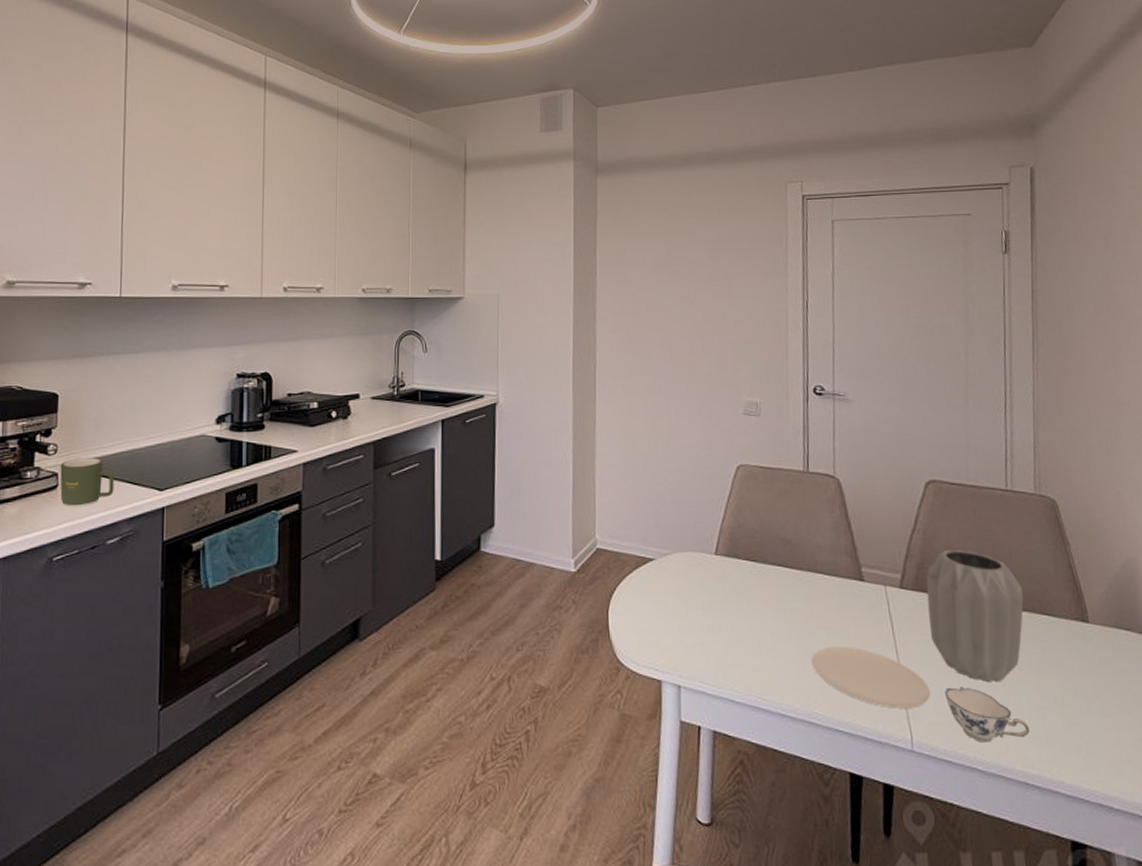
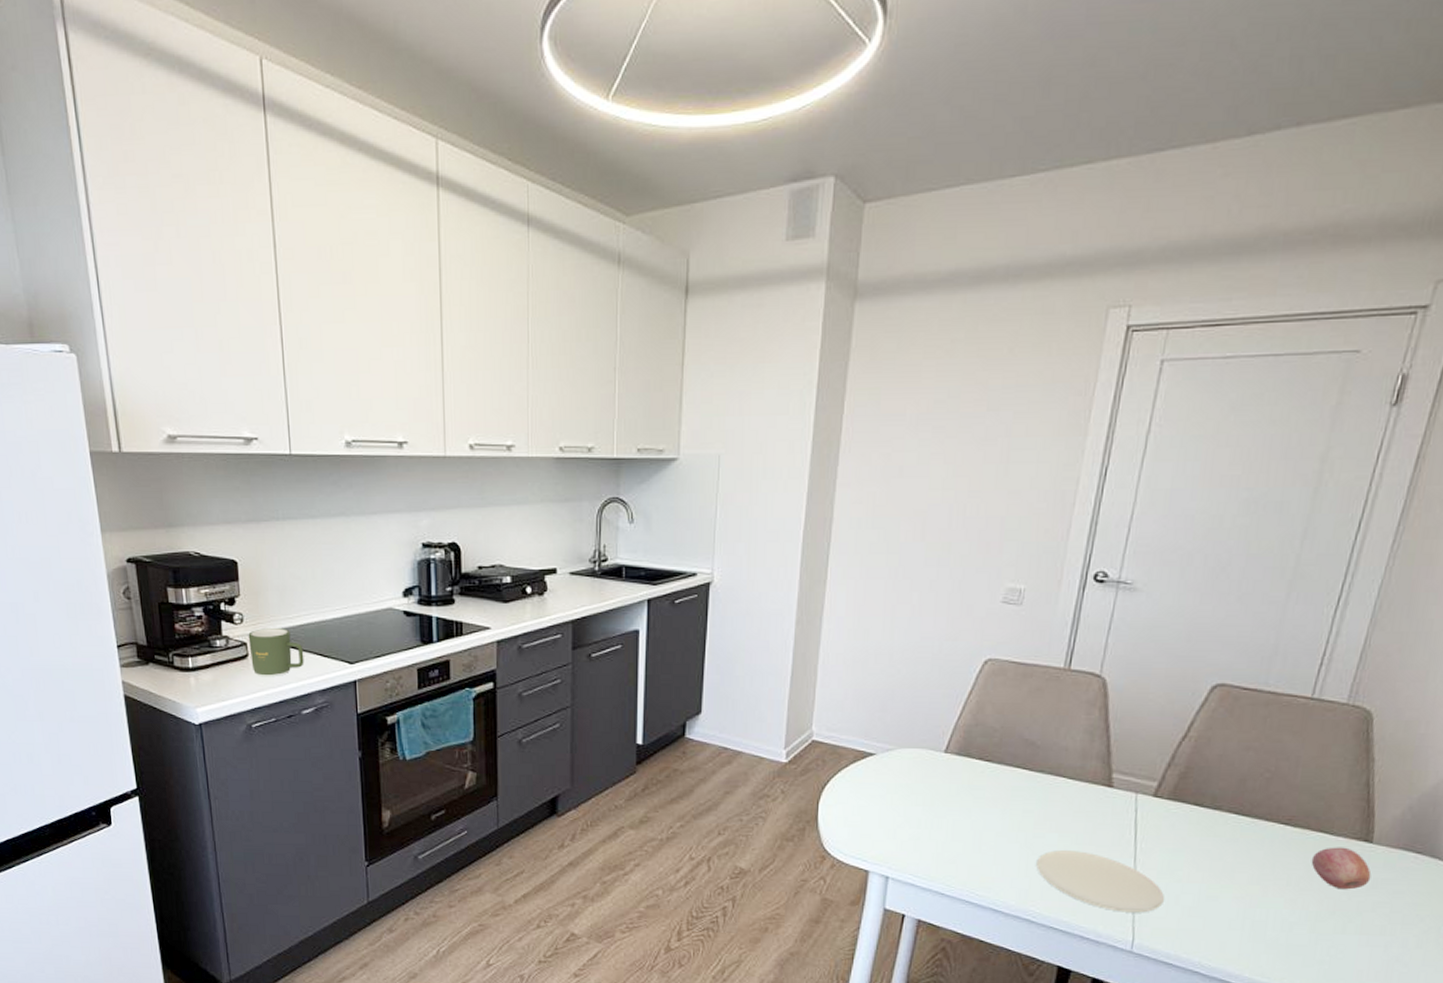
vase: present [926,550,1024,682] -> none [1178,760,1302,894]
teacup: present [945,687,1030,743] -> none [1180,896,1269,950]
fruit: none [1044,628,1097,671] -> present [1311,847,1372,890]

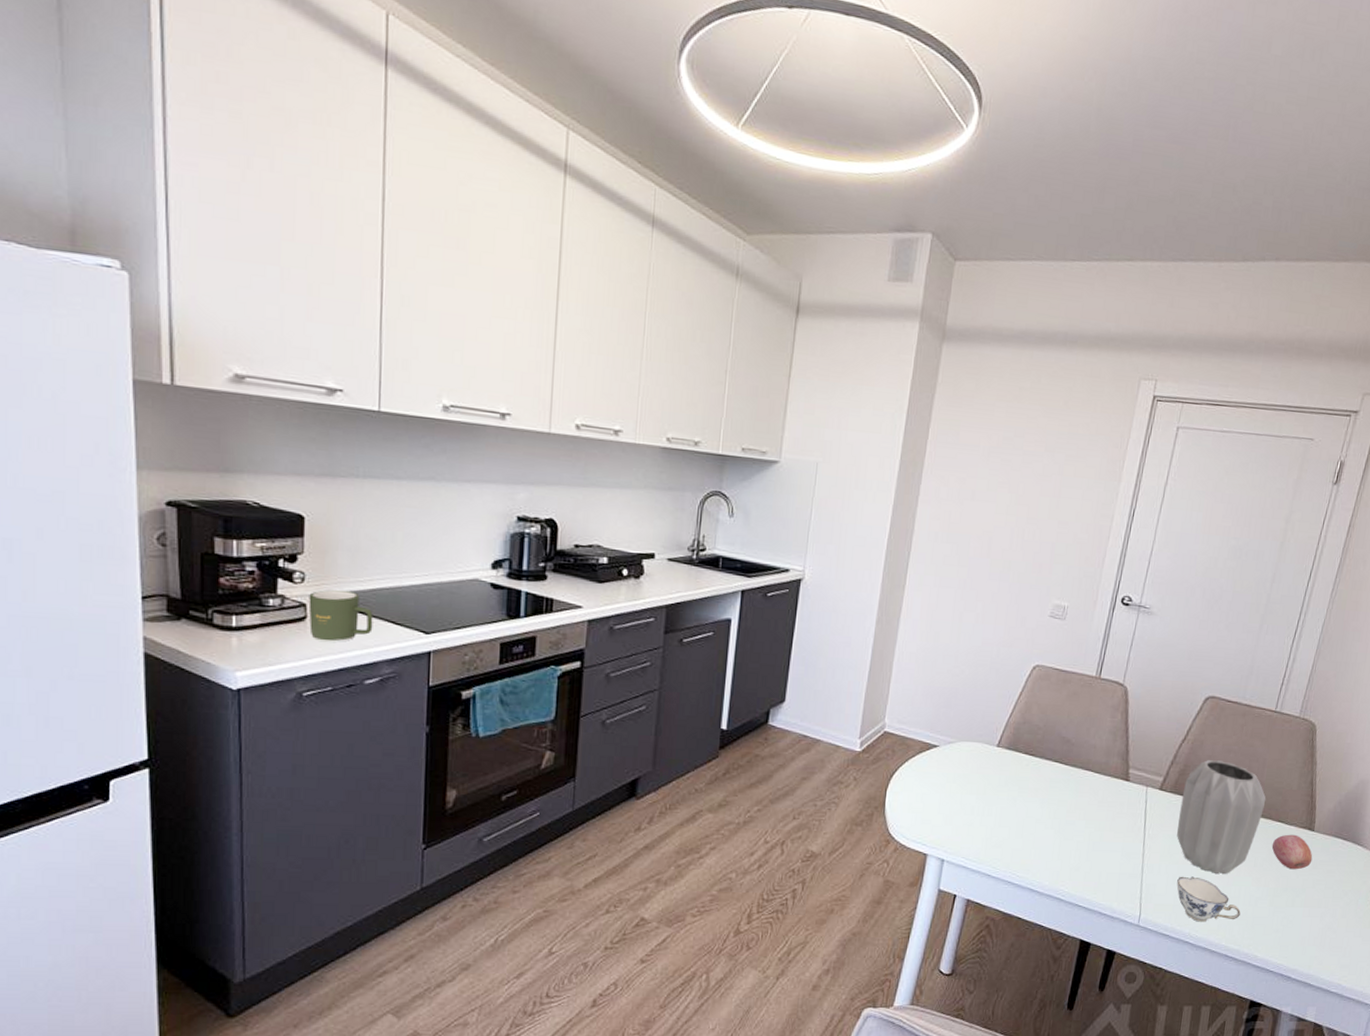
plate: present [1036,850,1164,913] -> none [1067,836,1165,891]
vase: none [1178,760,1302,894] -> present [1177,760,1267,874]
teacup: none [1180,896,1269,950] -> present [1176,876,1241,922]

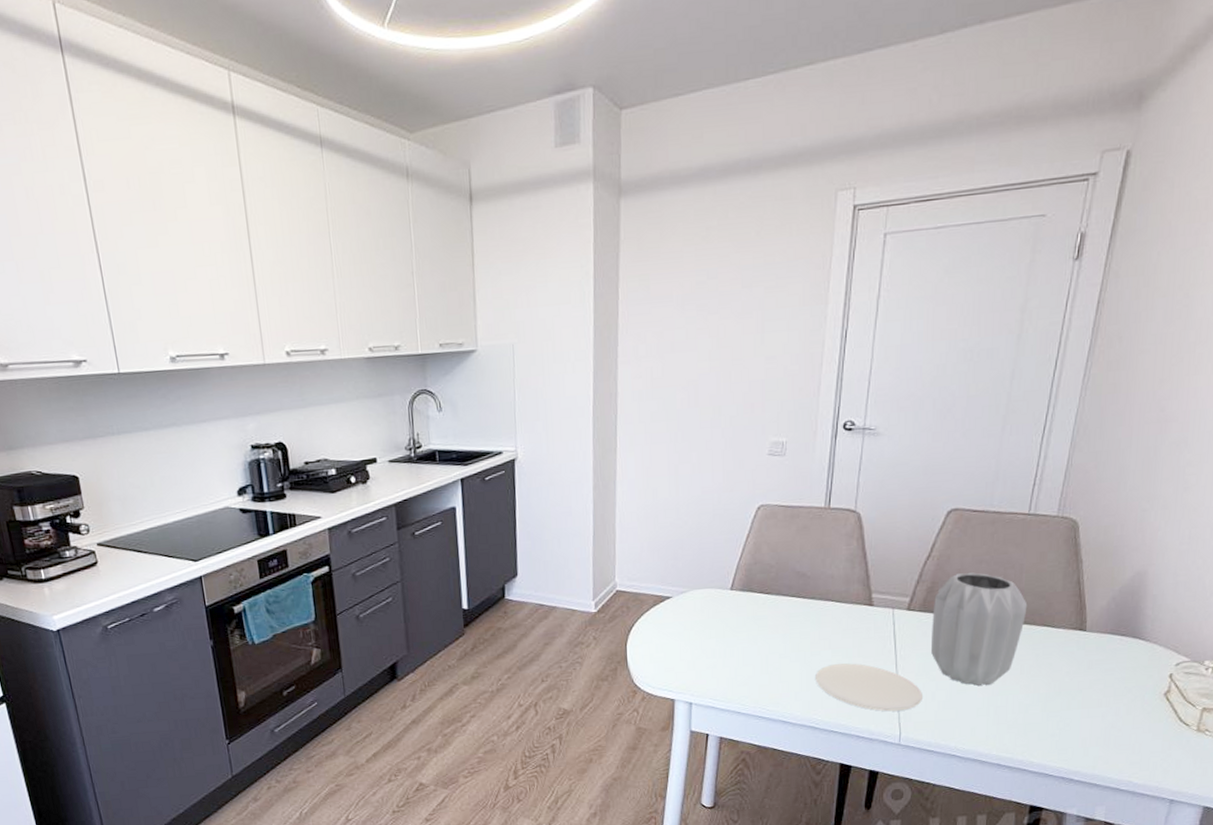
mug: present [308,590,373,643] -> none [95,534,152,581]
plate: none [1067,836,1165,891] -> present [816,663,922,712]
teacup: present [1176,876,1241,922] -> none [936,691,1010,735]
fruit: present [1271,834,1313,870] -> none [1038,637,1087,673]

